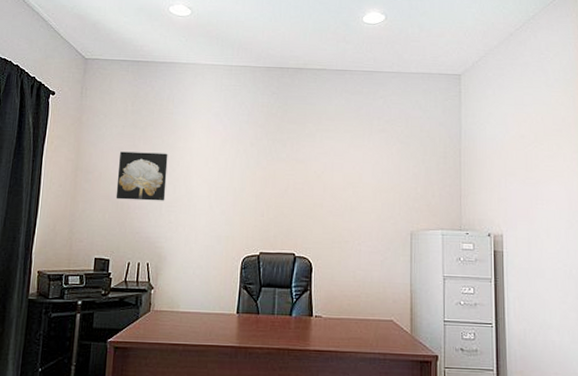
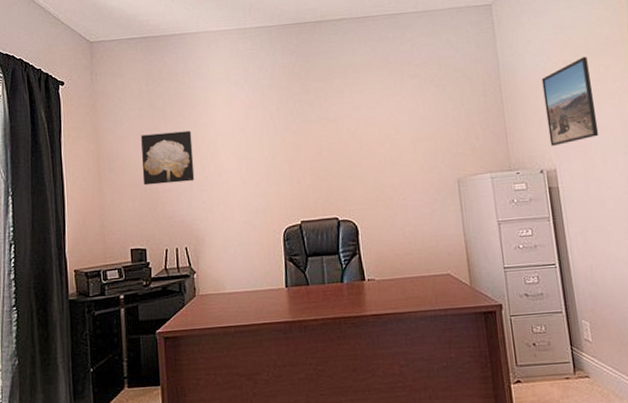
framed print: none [499,134,546,213] -> present [541,56,599,146]

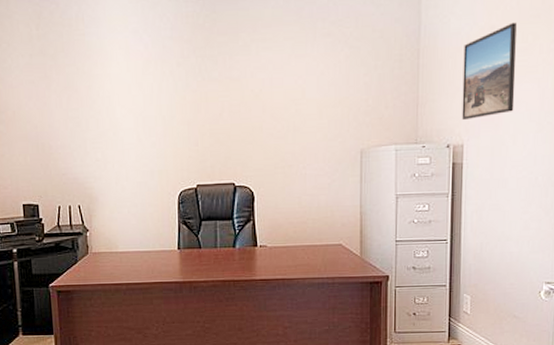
wall art: present [141,130,195,186] -> none [32,83,89,140]

